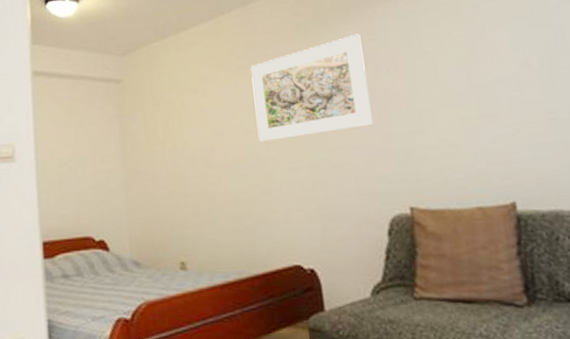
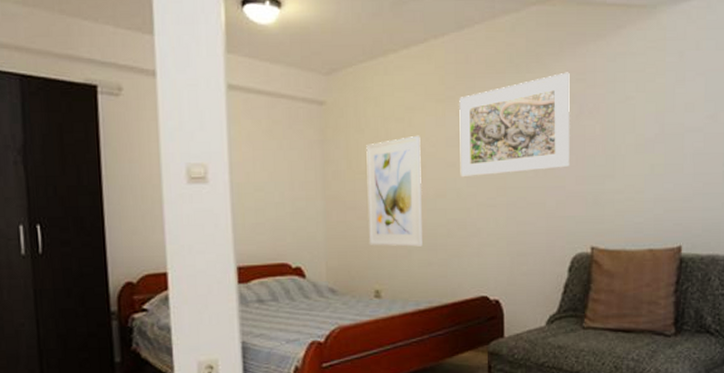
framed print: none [163,104,226,216] -> present [366,135,422,247]

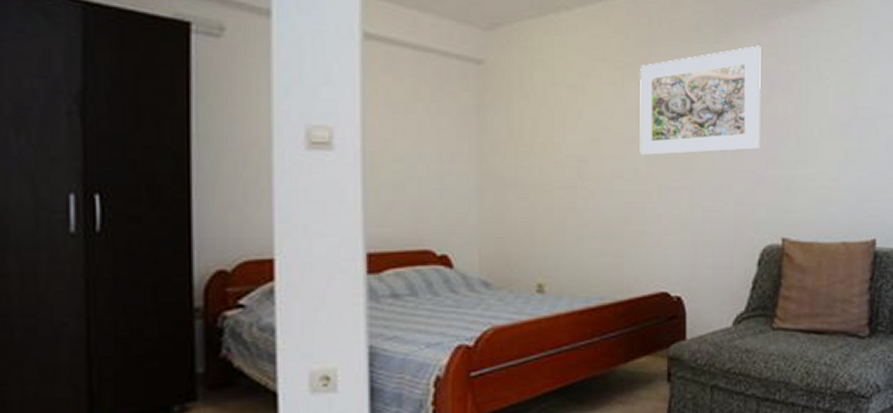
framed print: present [366,135,422,247] -> none [531,105,595,234]

